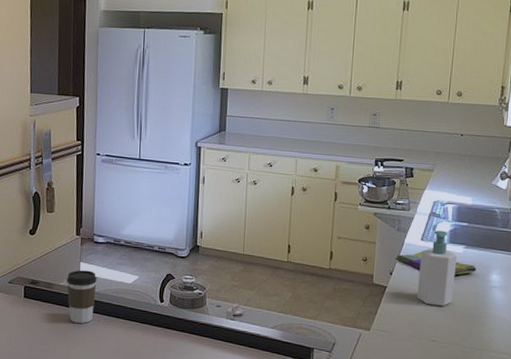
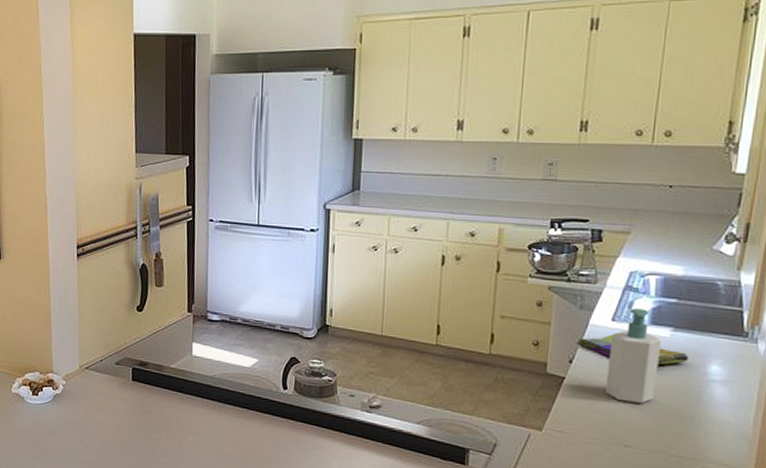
coffee cup: present [67,270,97,323] -> none [178,351,211,411]

